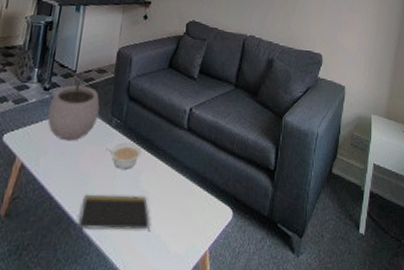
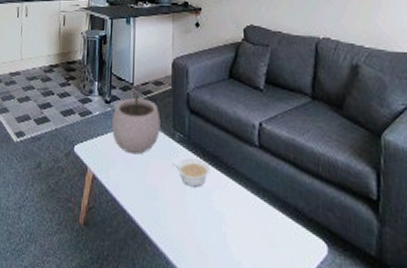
notepad: present [78,194,150,230] -> none [153,211,229,256]

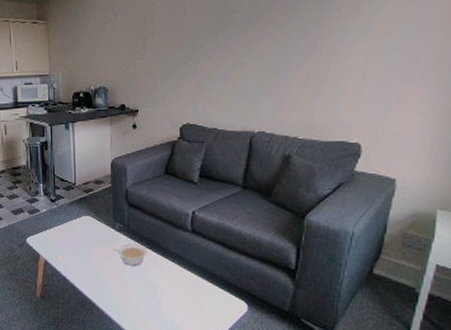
plant pot: present [111,88,160,155] -> none [57,187,102,243]

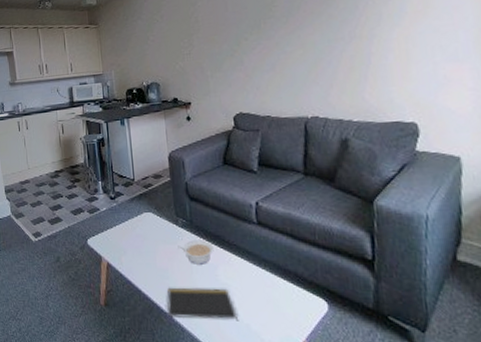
notepad: none [99,285,163,316] -> present [167,287,237,320]

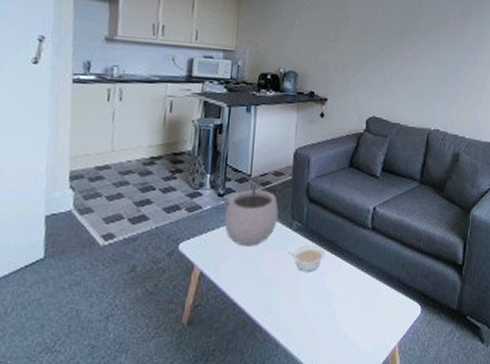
plant pot: none [118,182,164,242] -> present [223,179,279,247]
notepad: present [167,287,237,320] -> none [264,297,337,332]

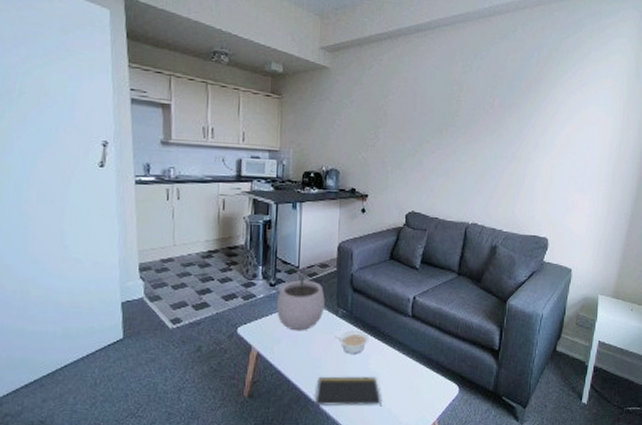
notepad: none [264,297,337,332] -> present [315,376,381,406]

